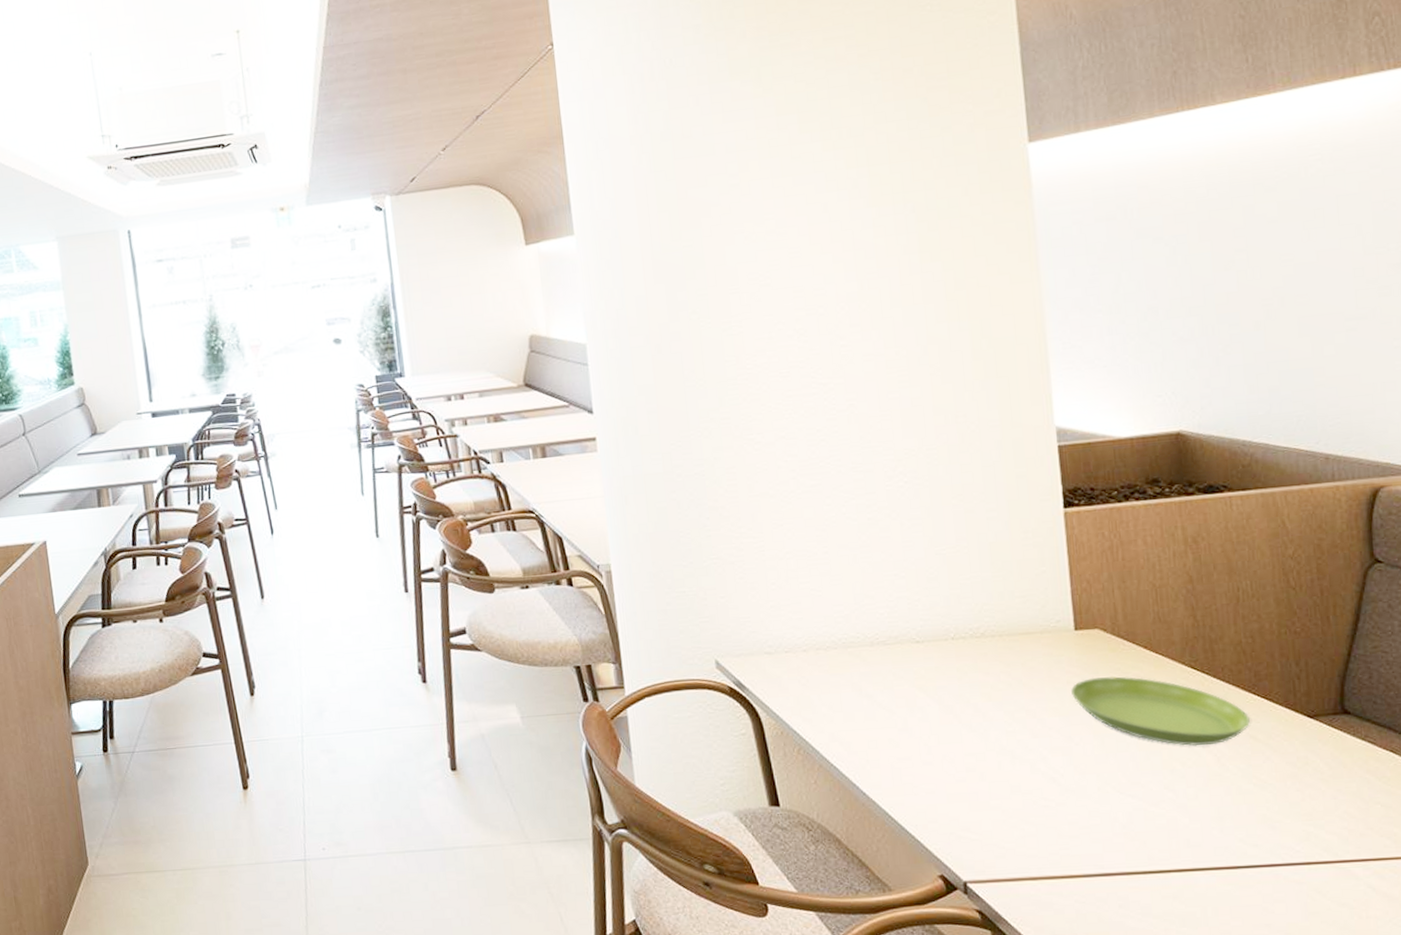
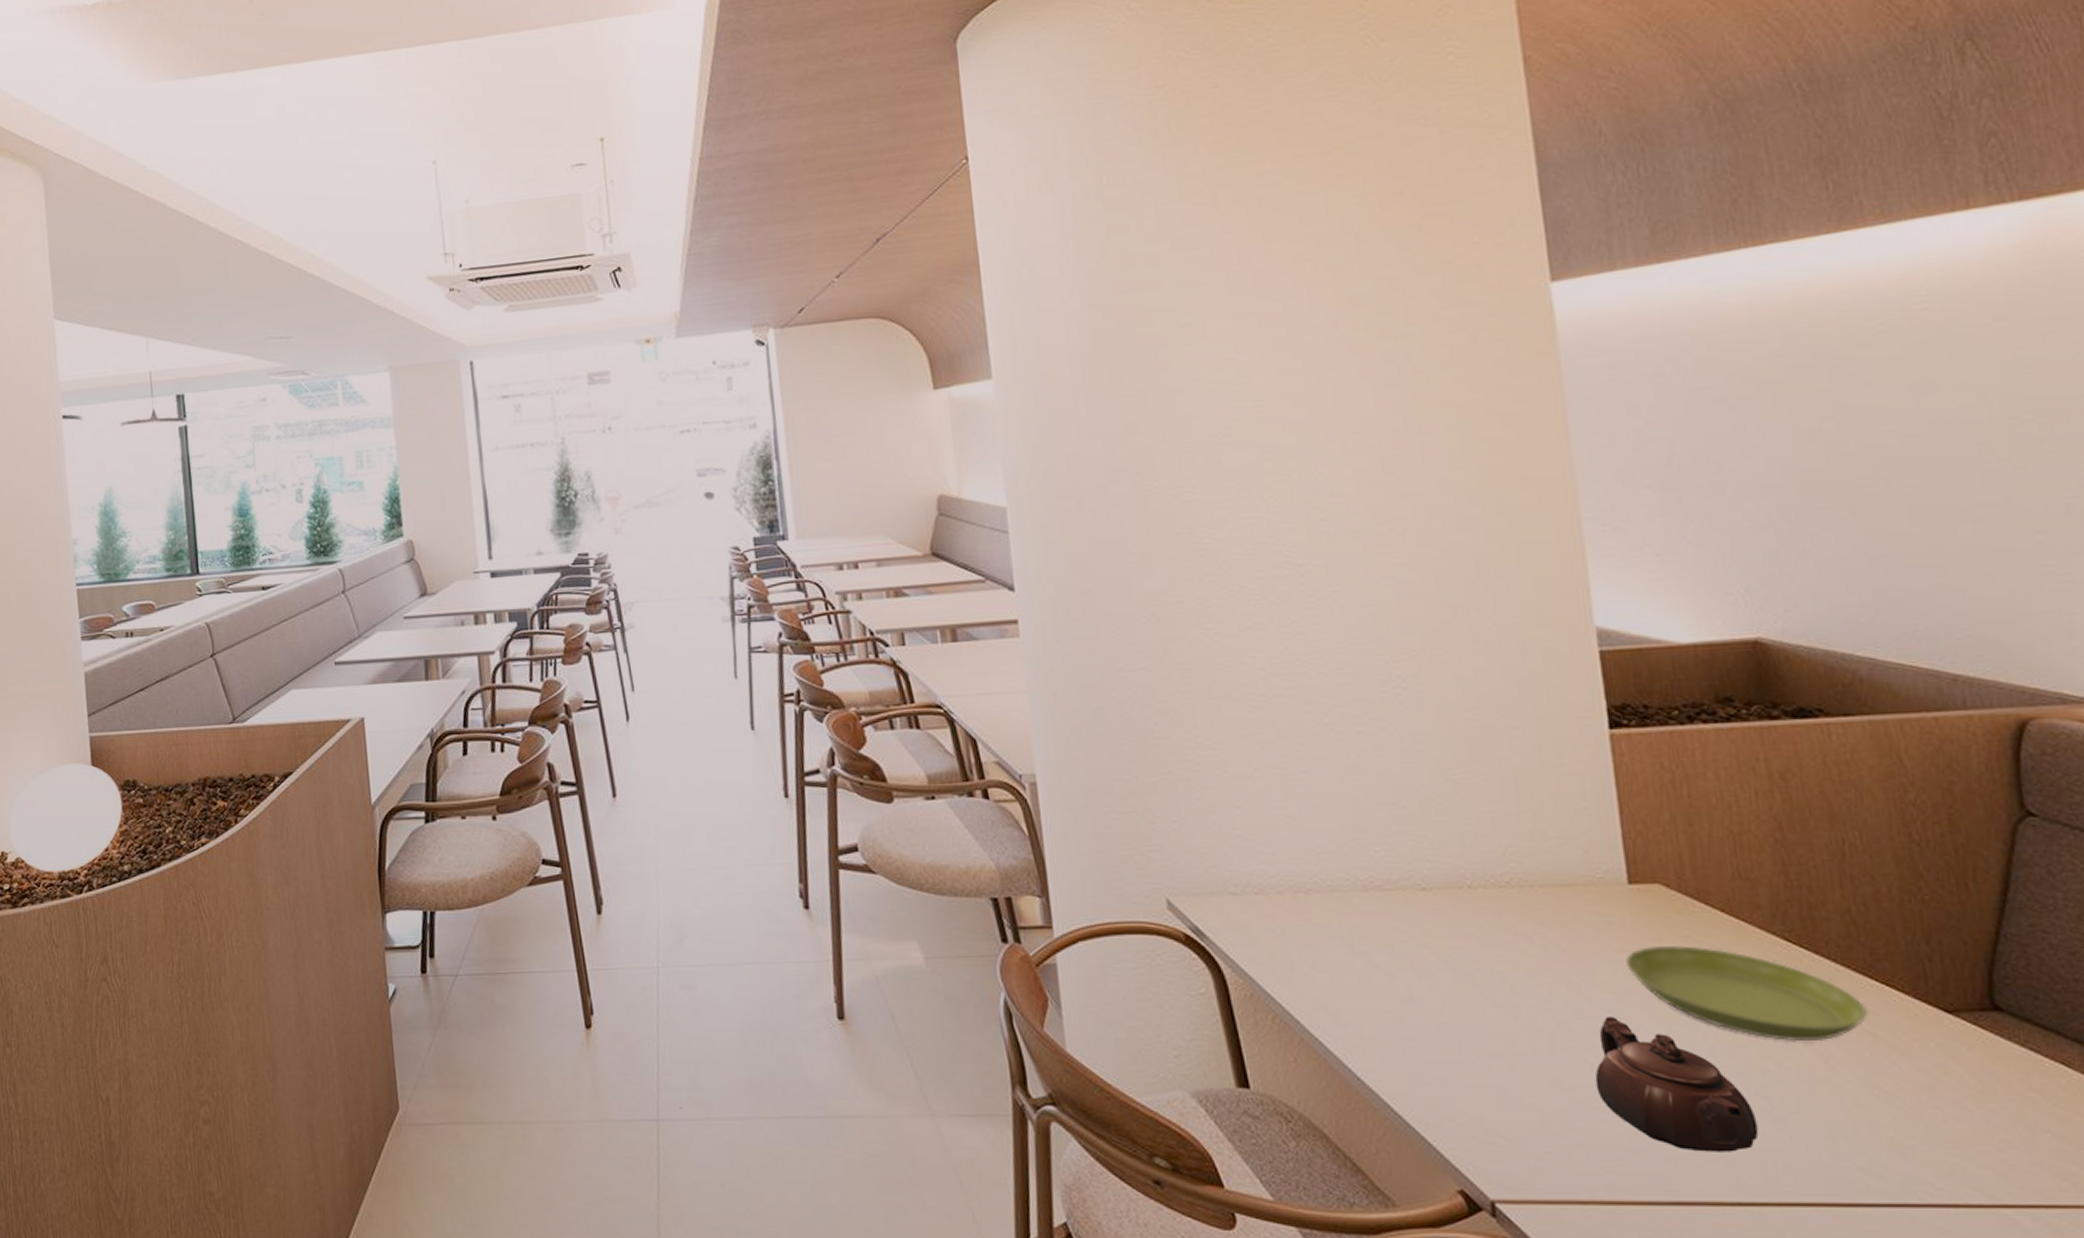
teapot: none [1045,734,1166,835] -> present [1595,1016,1759,1152]

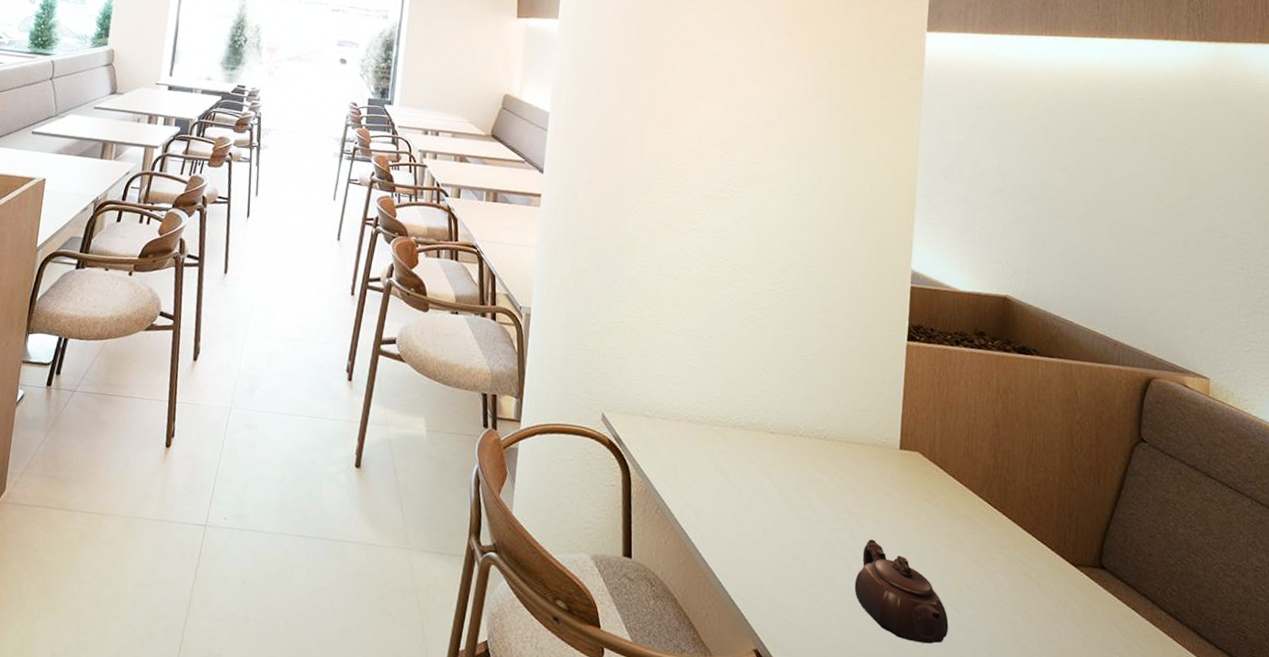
saucer: present [1626,945,1868,1042] -> none [888,494,1028,574]

